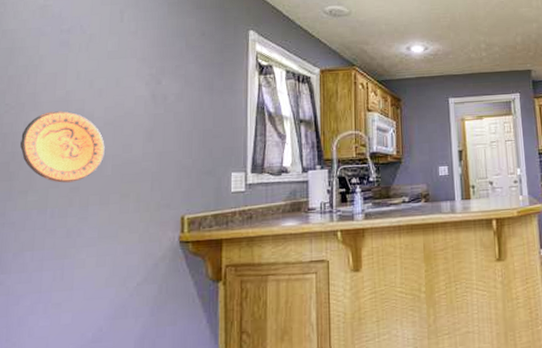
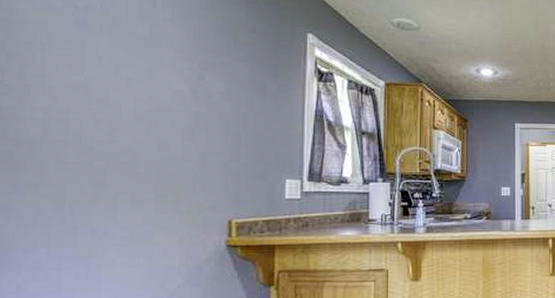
decorative plate: present [20,111,105,183] -> none [27,98,136,178]

